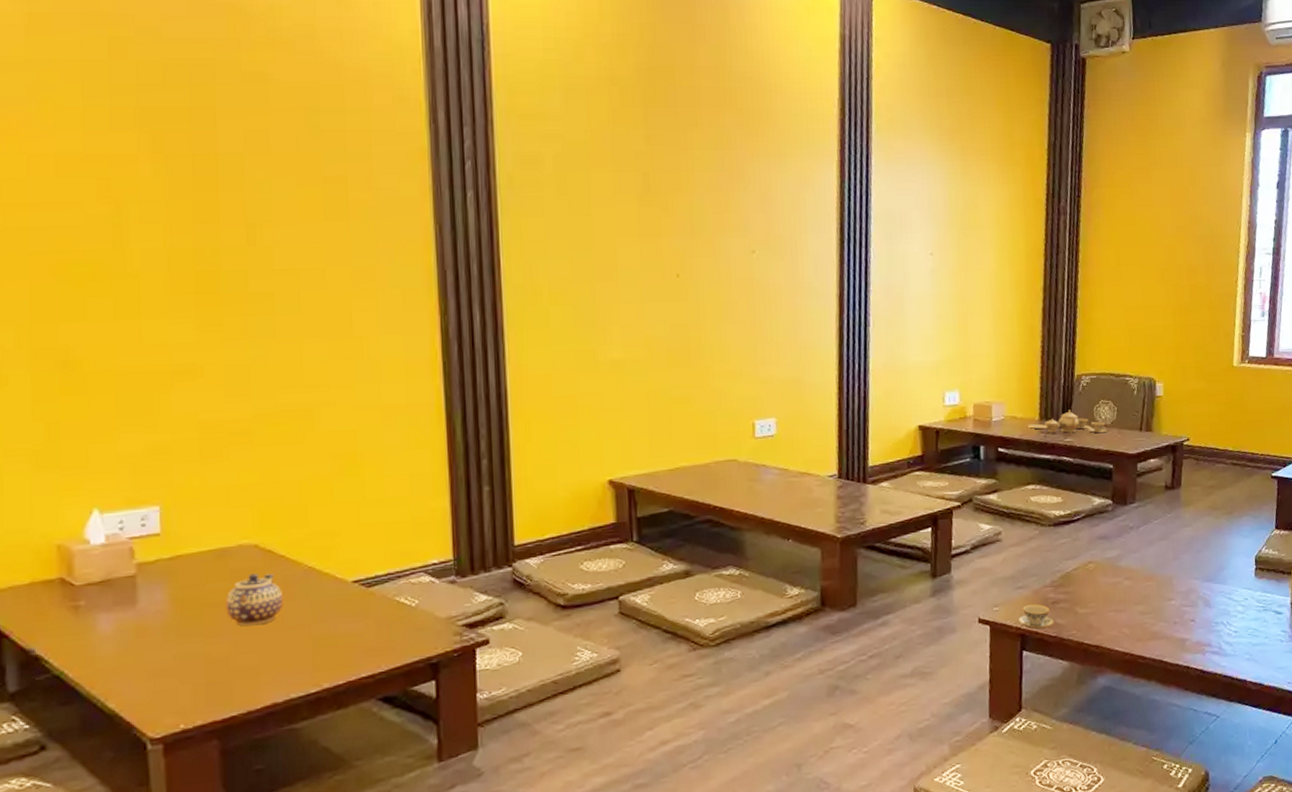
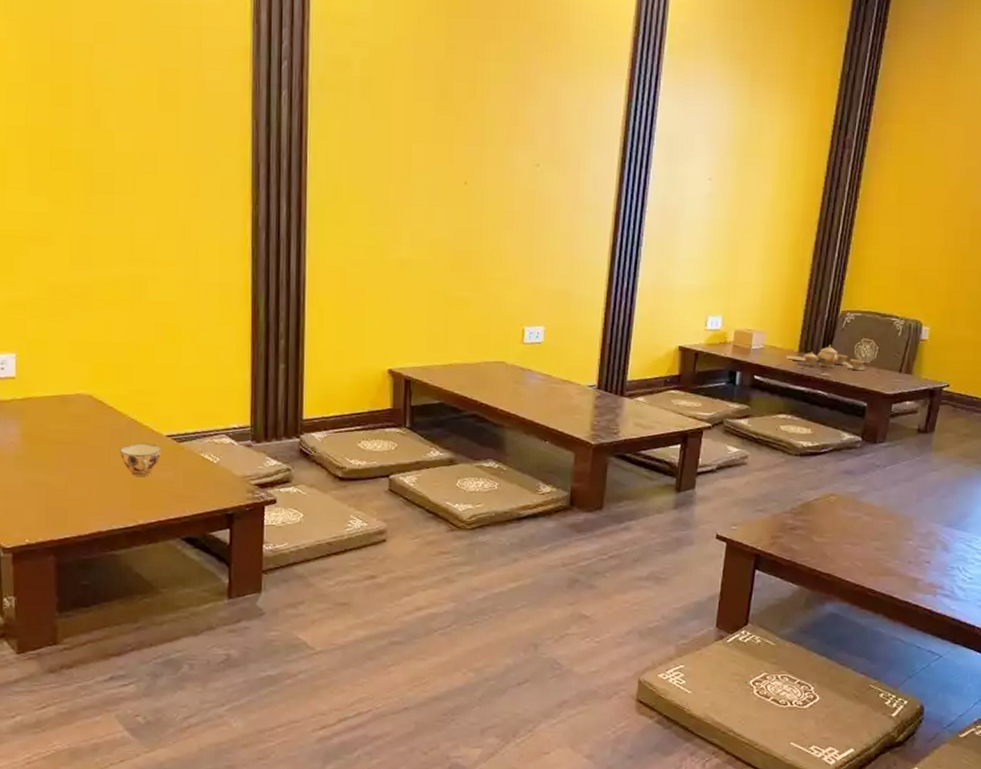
teapot: present [225,573,284,627] -> none [64,420,111,464]
teacup: none [296,592,348,633] -> present [120,442,162,476]
teacup: present [1018,604,1054,629] -> none [755,527,790,551]

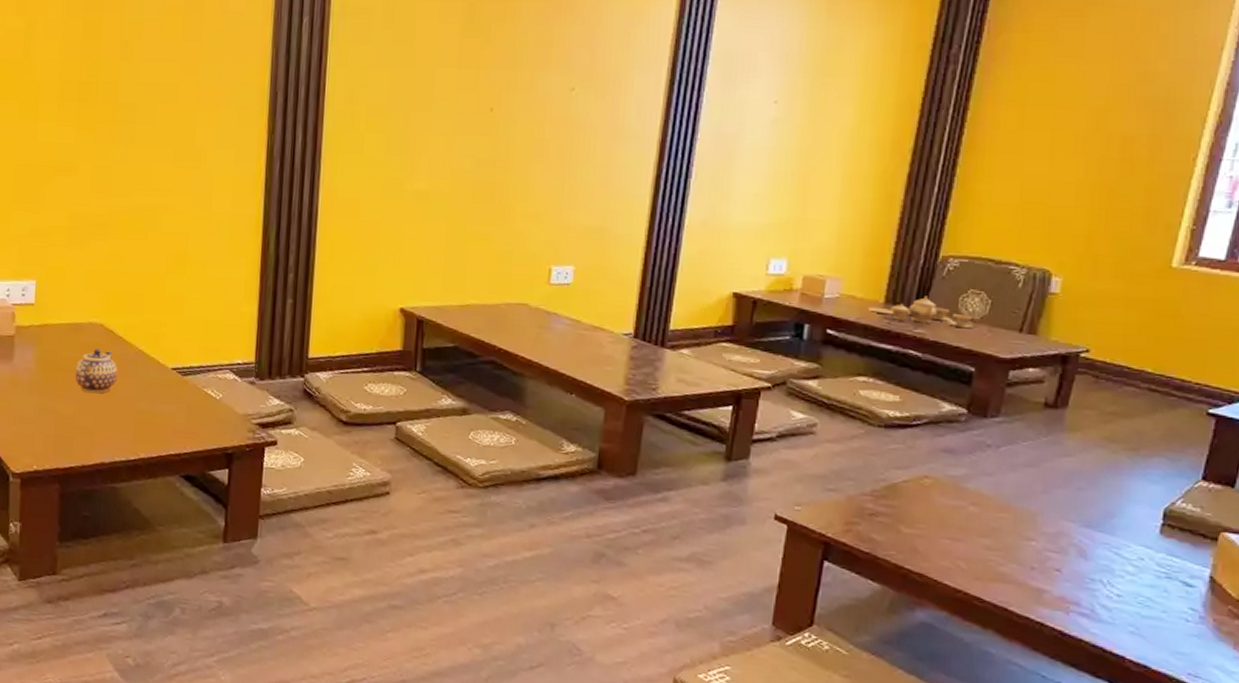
teapot: none [64,420,111,464] -> present [74,349,118,394]
teacup: present [120,442,162,476] -> none [126,374,167,409]

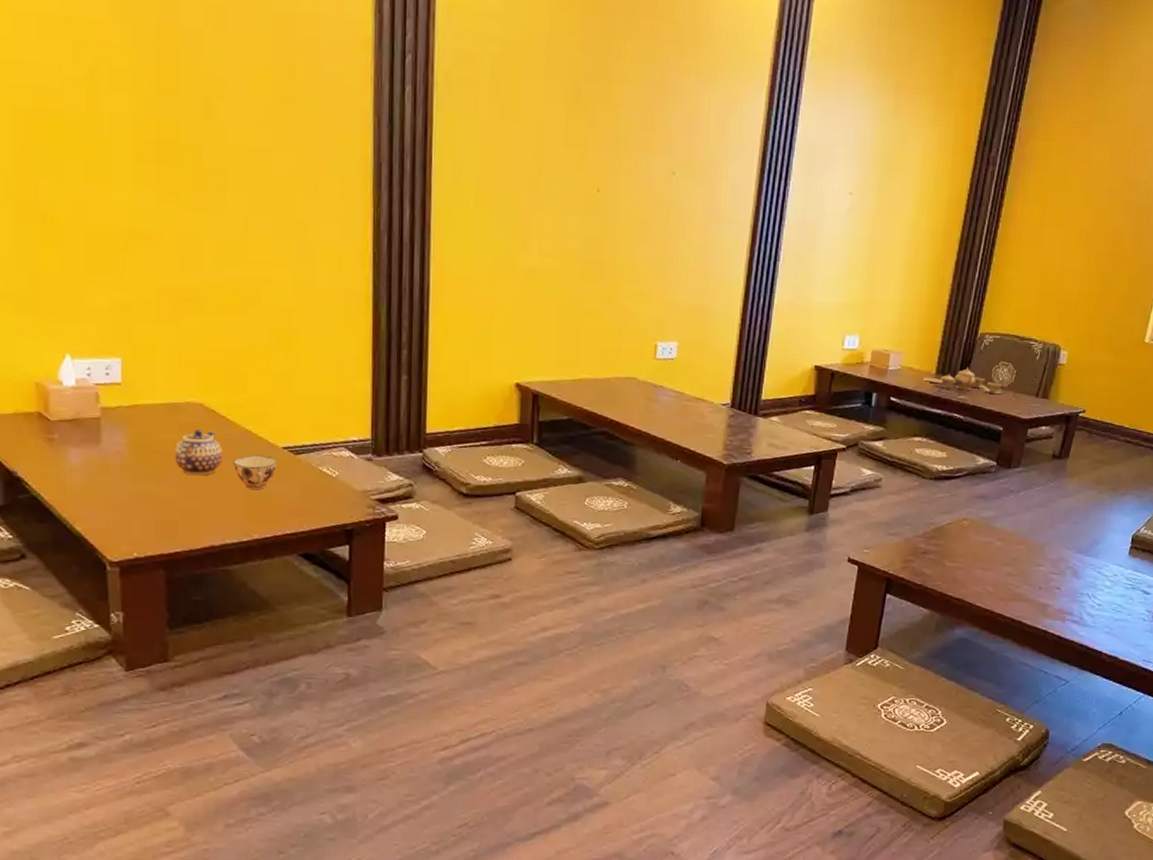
teacup: none [126,374,167,409] -> present [233,454,278,489]

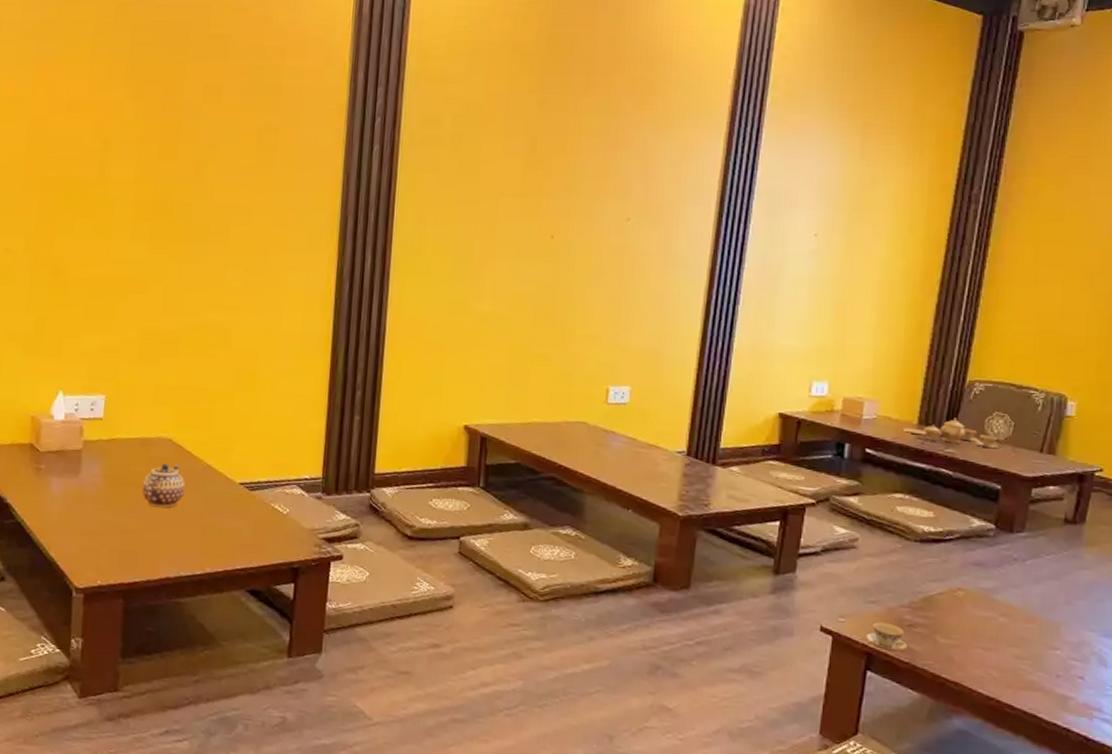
teacup: present [233,454,278,489] -> none [193,489,234,524]
teacup: none [887,551,921,576] -> present [866,622,908,652]

